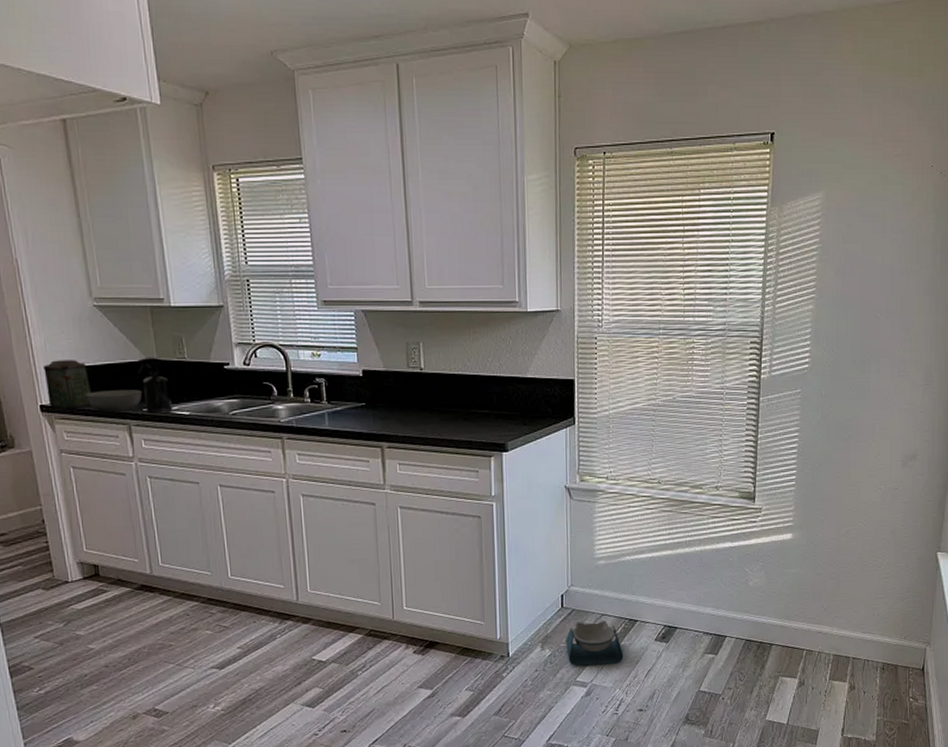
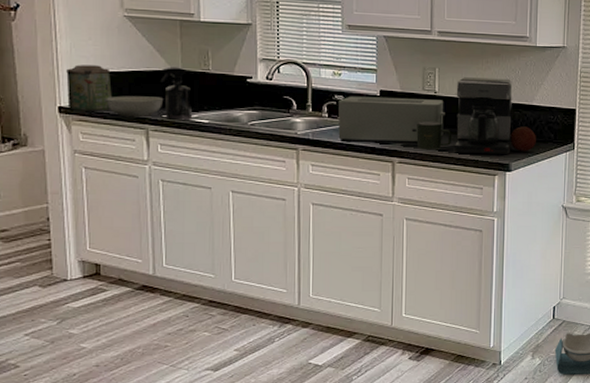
toaster: none [320,377,433,429] -> present [338,96,445,145]
mug: none [404,401,442,433] -> present [416,122,451,150]
coffee maker: none [443,350,506,435] -> present [453,77,513,155]
fruit: none [504,402,533,430] -> present [510,126,536,152]

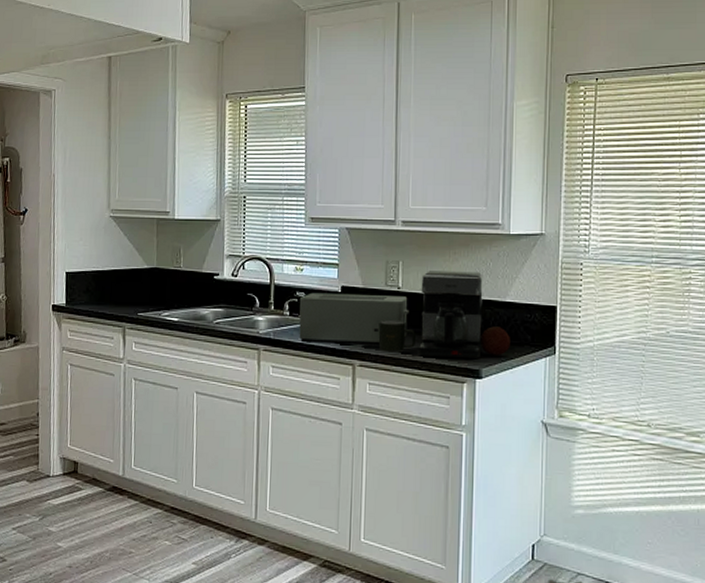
canister: present [66,65,112,112] -> none [59,264,97,310]
bowl: present [106,96,164,118] -> none [91,294,140,316]
spray bottle: present [160,67,193,121] -> none [137,265,164,319]

